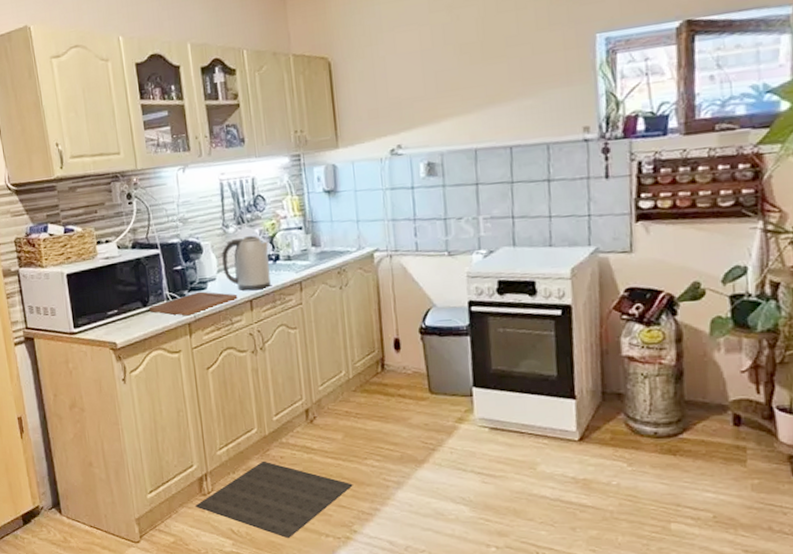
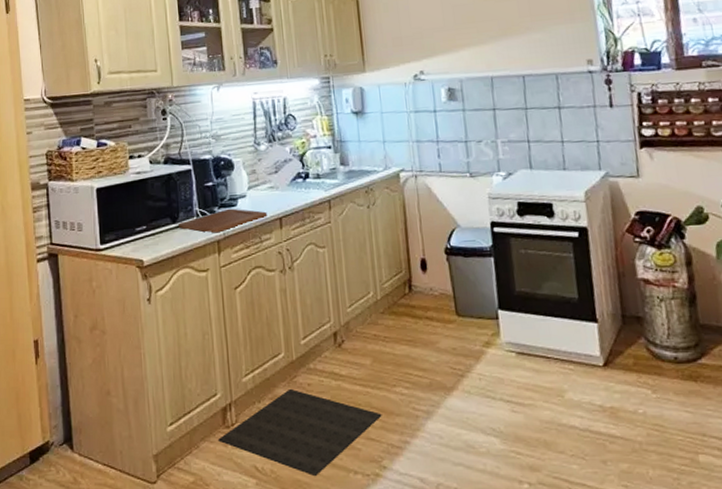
kettle: present [222,235,271,291] -> none [253,153,300,209]

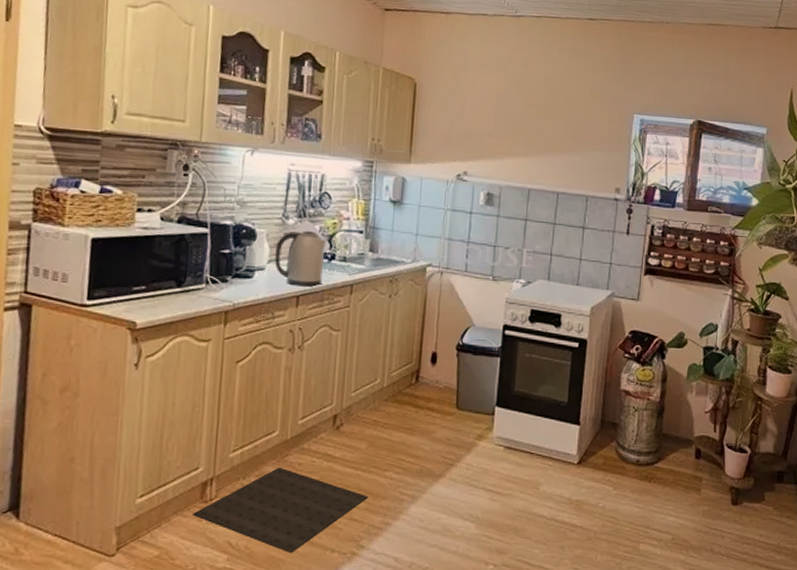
cutting board: present [178,208,268,233] -> none [183,279,285,303]
kettle: none [253,153,300,209] -> present [274,230,326,287]

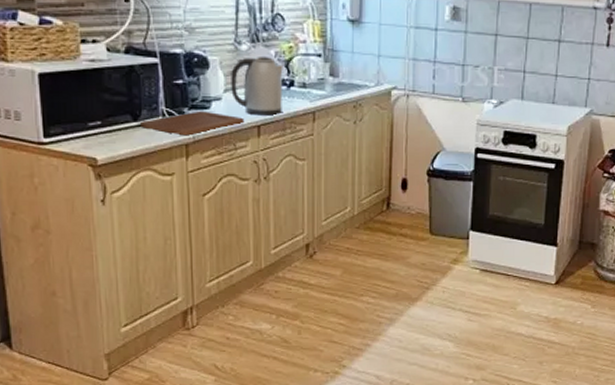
cutting board: none [183,279,285,303] -> present [140,110,245,136]
doormat: present [193,468,369,553] -> none [177,296,347,373]

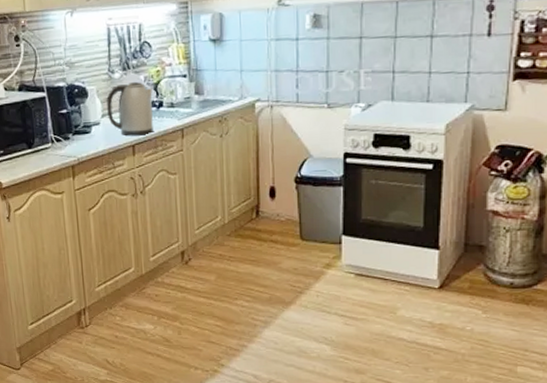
cutting board: present [140,110,245,136] -> none [34,135,121,159]

